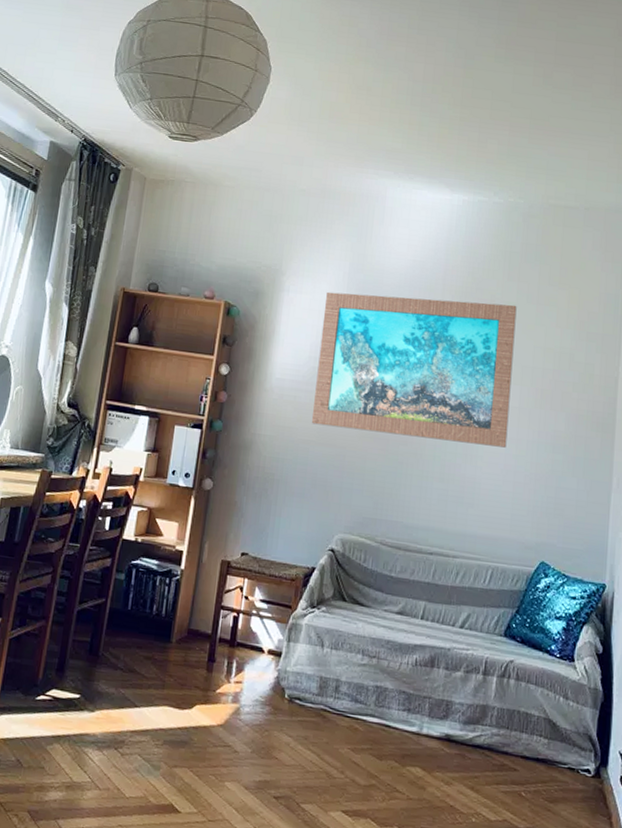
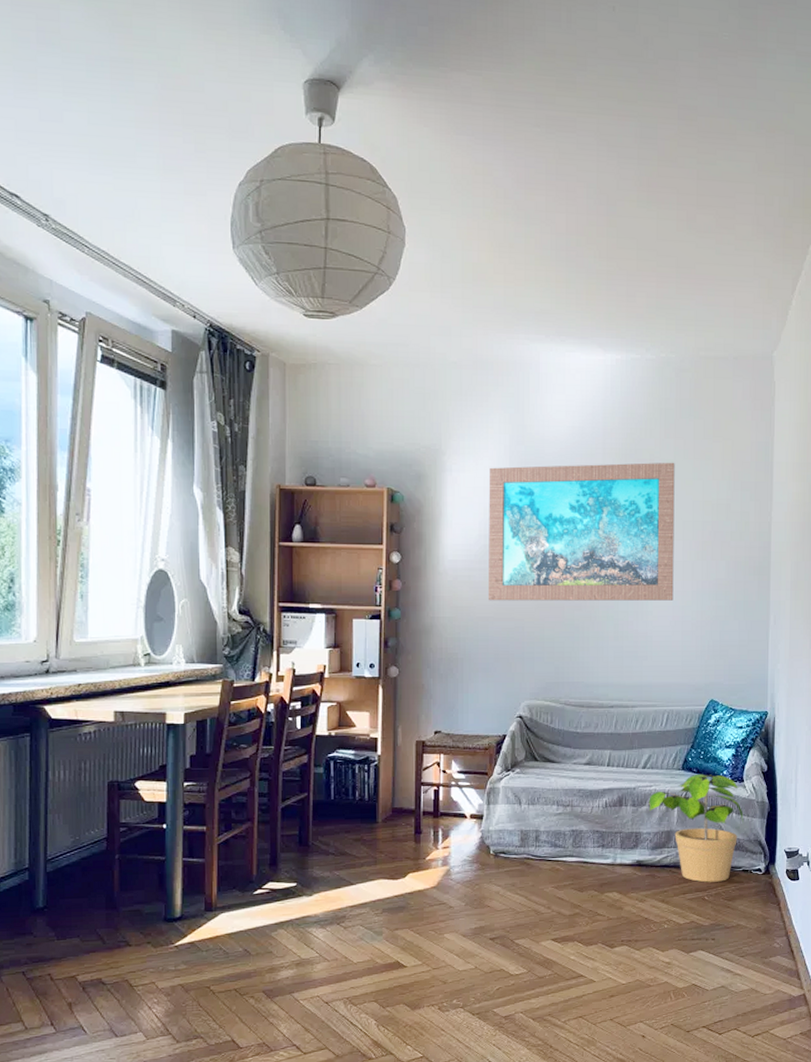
potted plant: none [463,643,572,778] -> present [649,773,744,883]

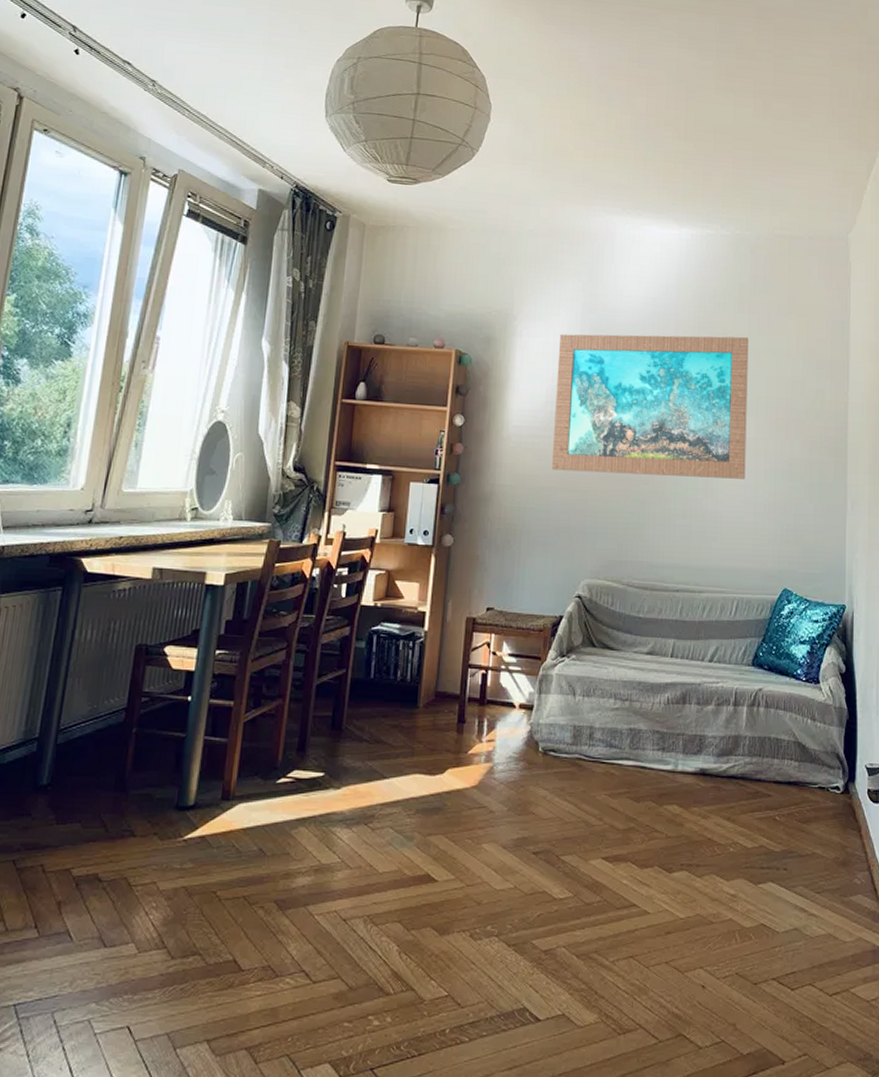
potted plant: present [649,773,744,883] -> none [715,671,819,800]

